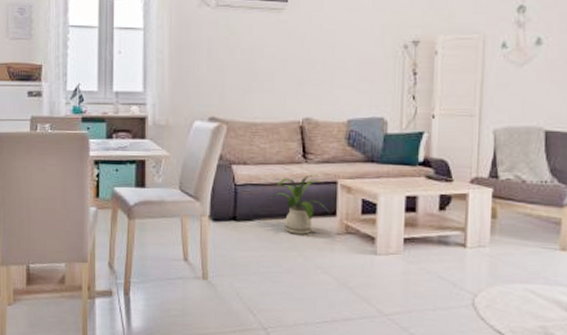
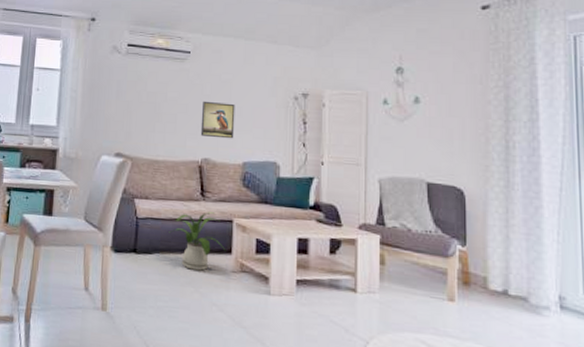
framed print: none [301,55,339,96] -> present [200,101,235,139]

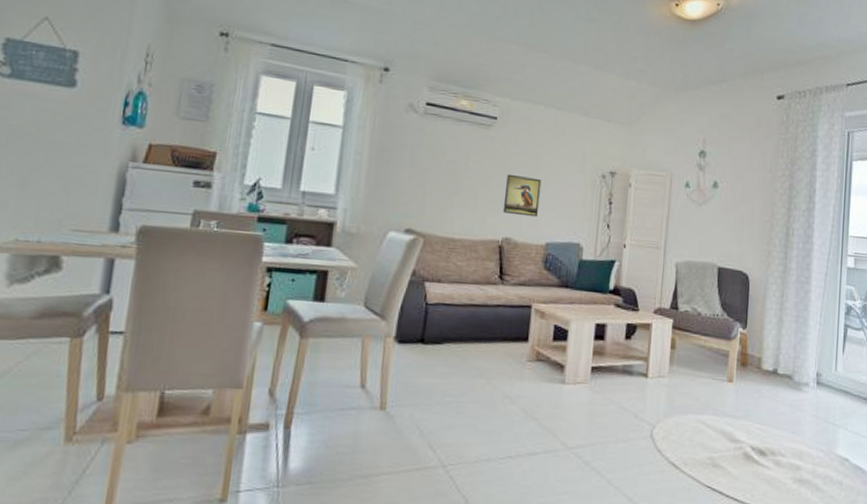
house plant: present [169,212,226,271] -> none [462,296,523,361]

